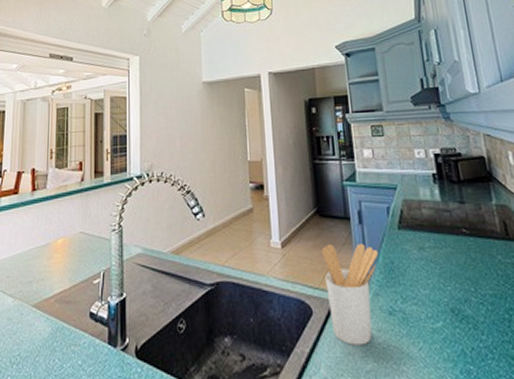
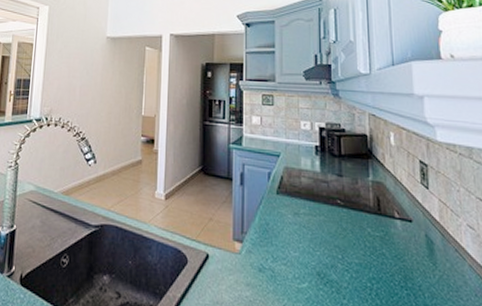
utensil holder: present [321,244,378,346] -> none [202,201,255,297]

